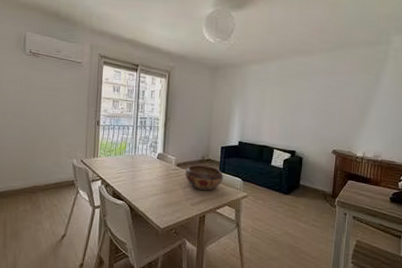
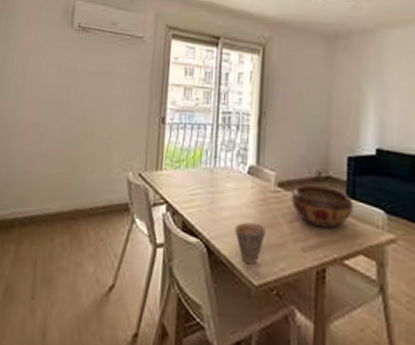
cup: none [148,189,169,216] -> present [234,222,266,265]

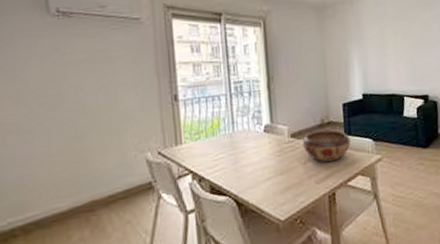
cup: present [234,222,266,265] -> none [258,170,286,206]

